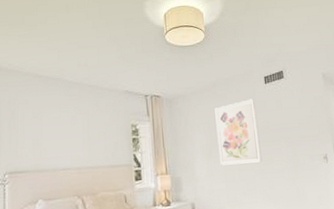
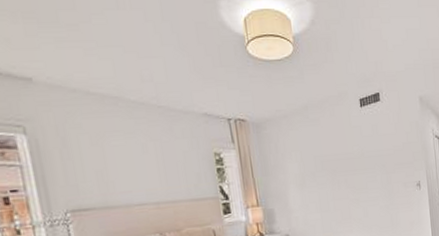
wall art: present [214,99,262,165] -> none [307,124,357,195]

